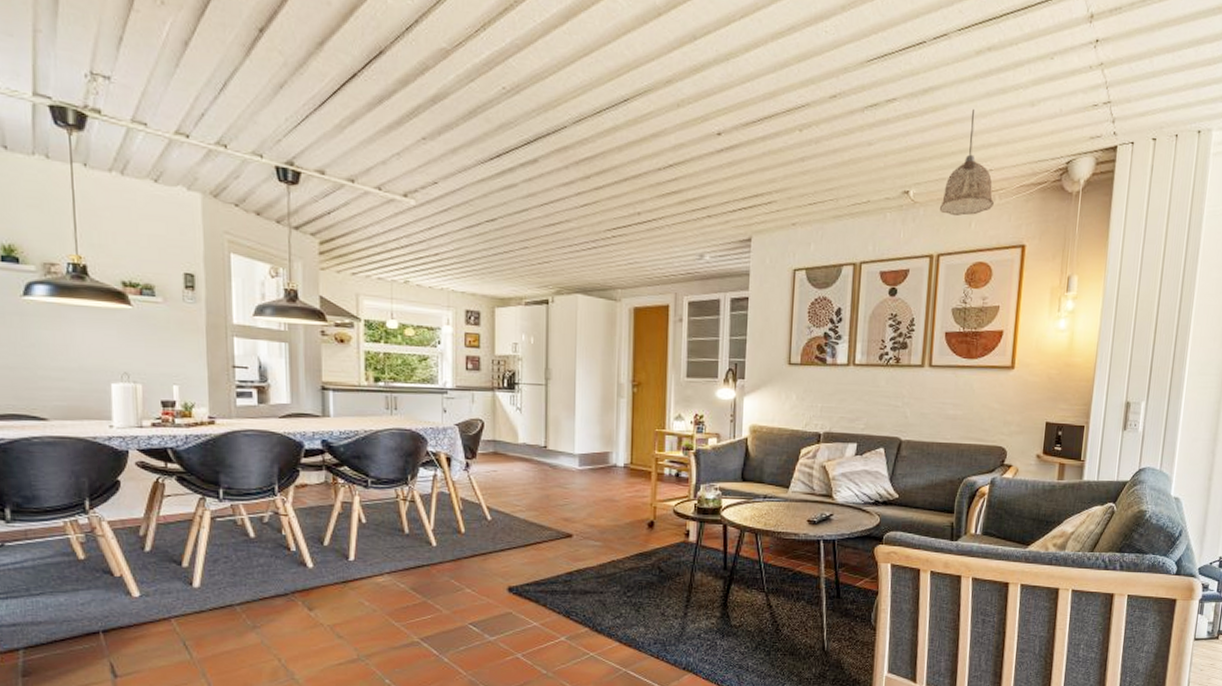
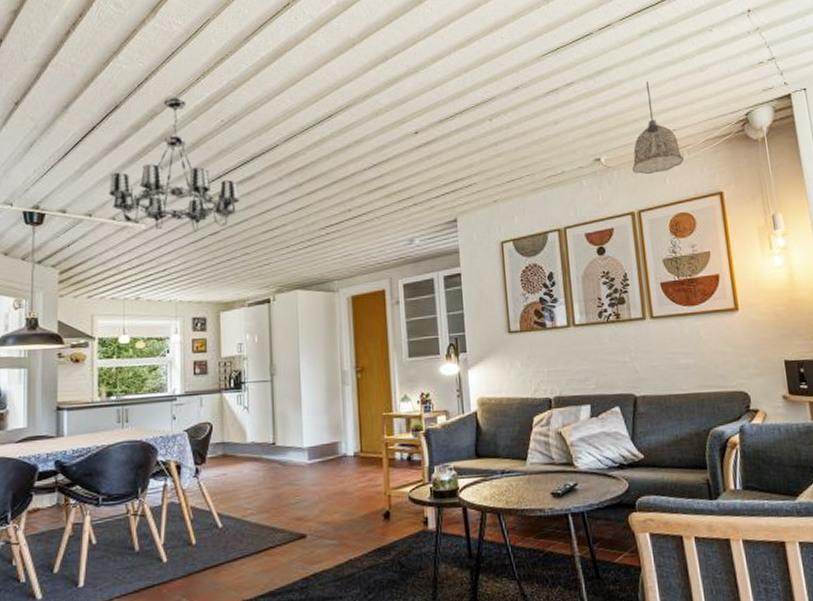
chandelier: none [373,50,521,217] -> present [109,98,240,232]

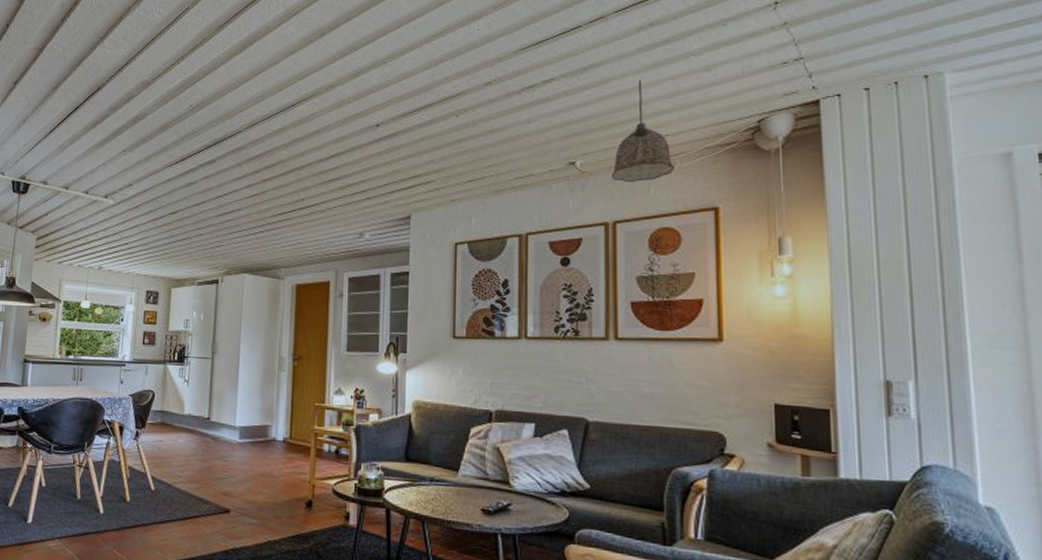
chandelier: present [109,98,240,232] -> none [84,82,200,211]

